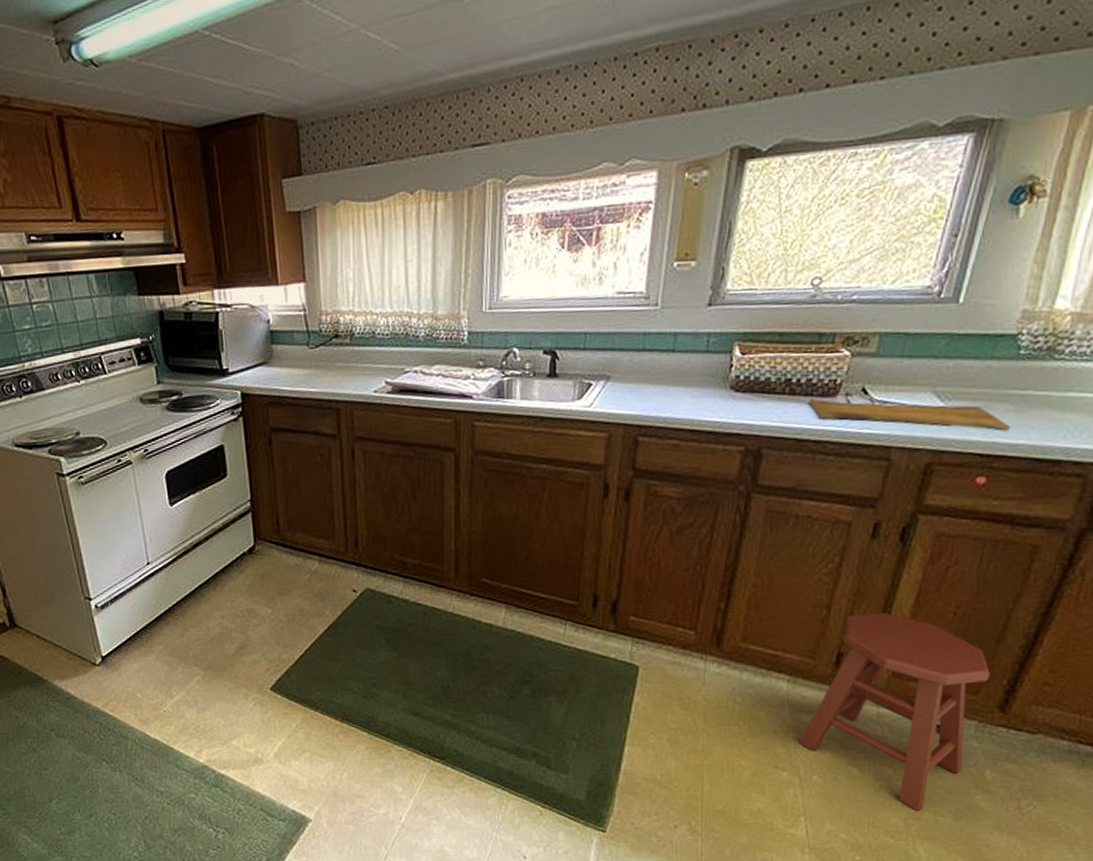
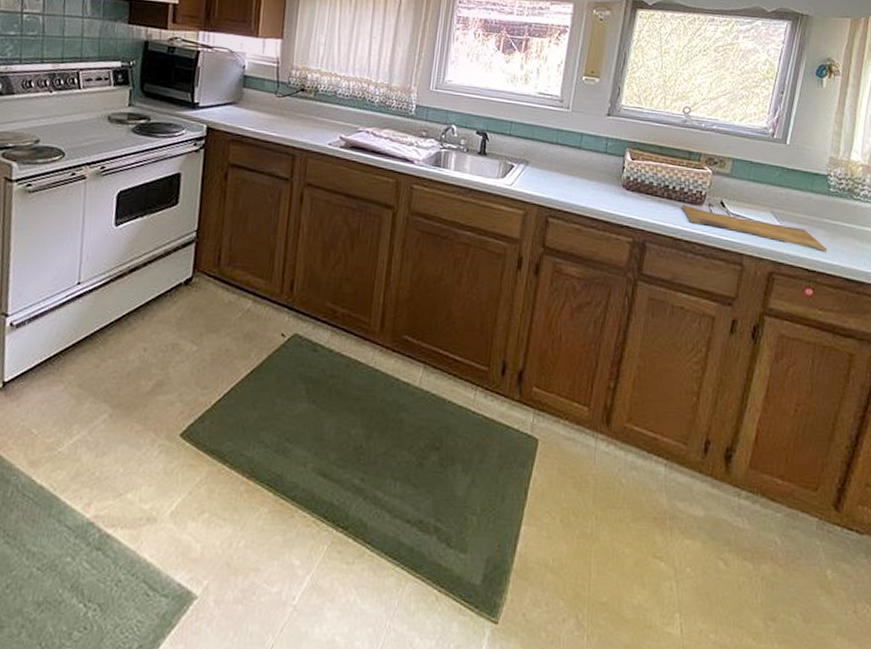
stool: present [799,612,990,812] -> none [674,403,825,612]

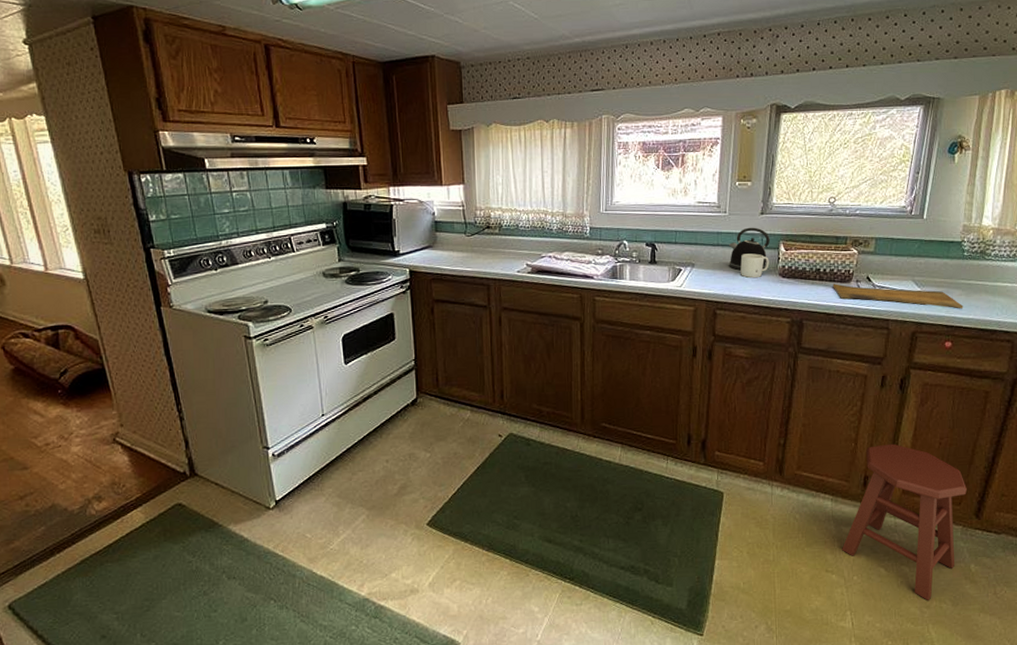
kettle: none [567,128,615,178] -> present [728,227,770,271]
mug: none [580,157,613,187] -> present [740,253,770,279]
stool: none [674,403,825,612] -> present [842,443,967,601]

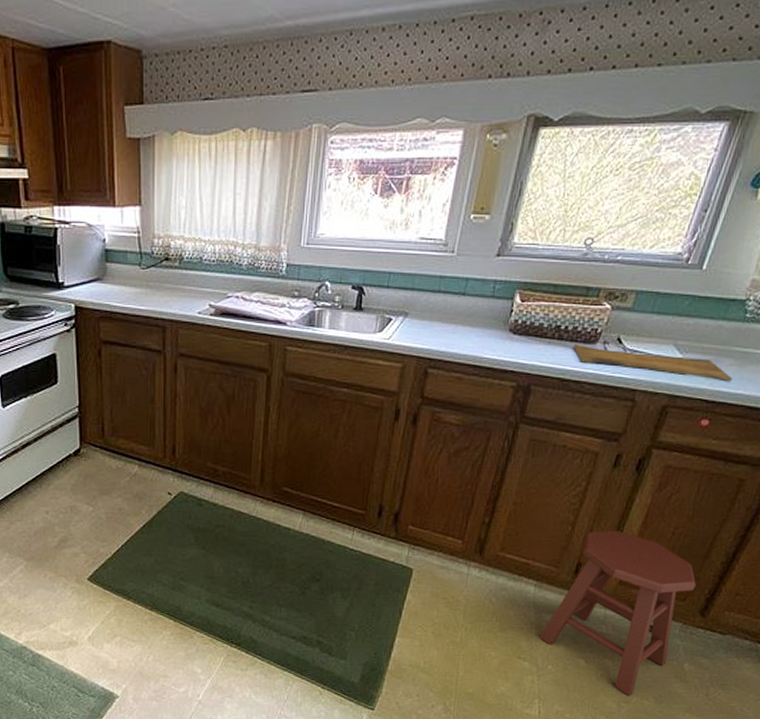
kettle: present [728,227,770,271] -> none [449,271,504,324]
mug: present [740,253,770,279] -> none [462,303,500,334]

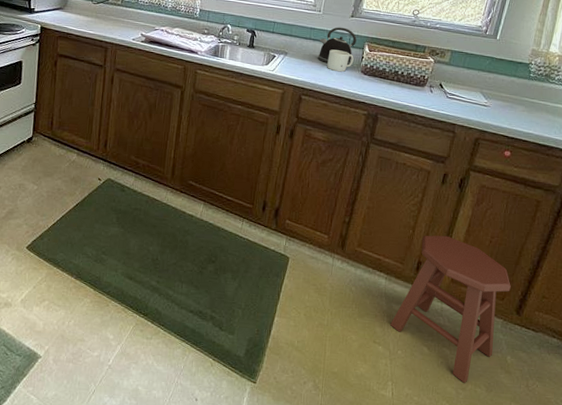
kettle: none [449,271,504,324] -> present [317,27,357,66]
mug: none [462,303,500,334] -> present [327,49,354,73]
cutting board: present [573,344,733,382] -> none [408,86,525,124]

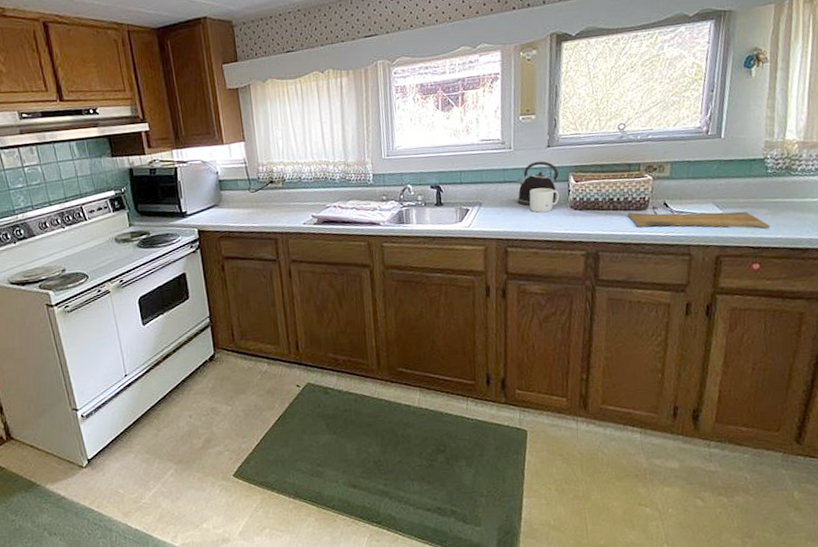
stool: present [390,235,511,384] -> none [654,372,785,531]
cutting board: none [408,86,525,124] -> present [627,211,770,229]

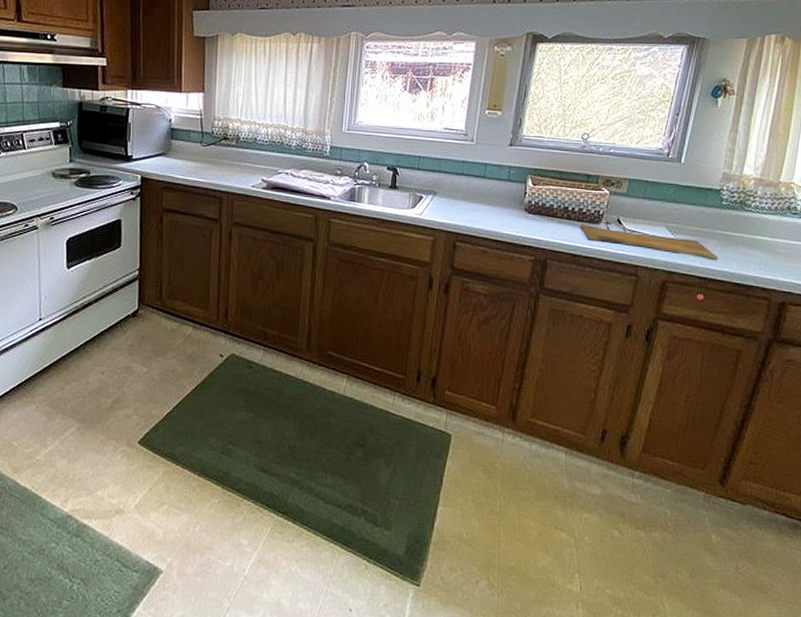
kettle: present [515,161,560,206] -> none [472,158,517,204]
mug: present [529,187,560,213] -> none [484,185,515,212]

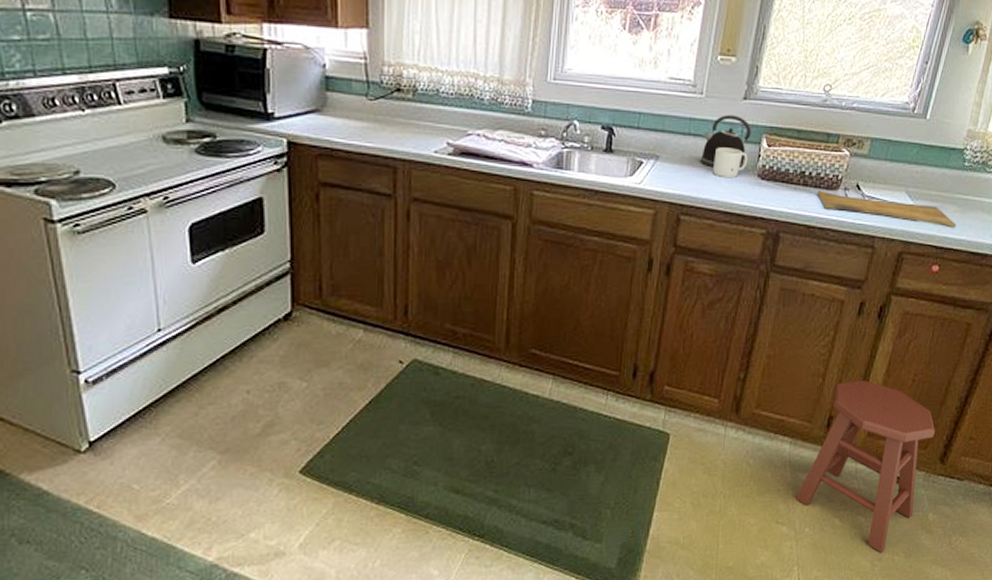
kettle: none [472,158,517,204] -> present [700,114,751,169]
mug: none [484,185,515,212] -> present [713,147,748,179]
stool: none [574,397,712,571] -> present [796,380,935,554]

